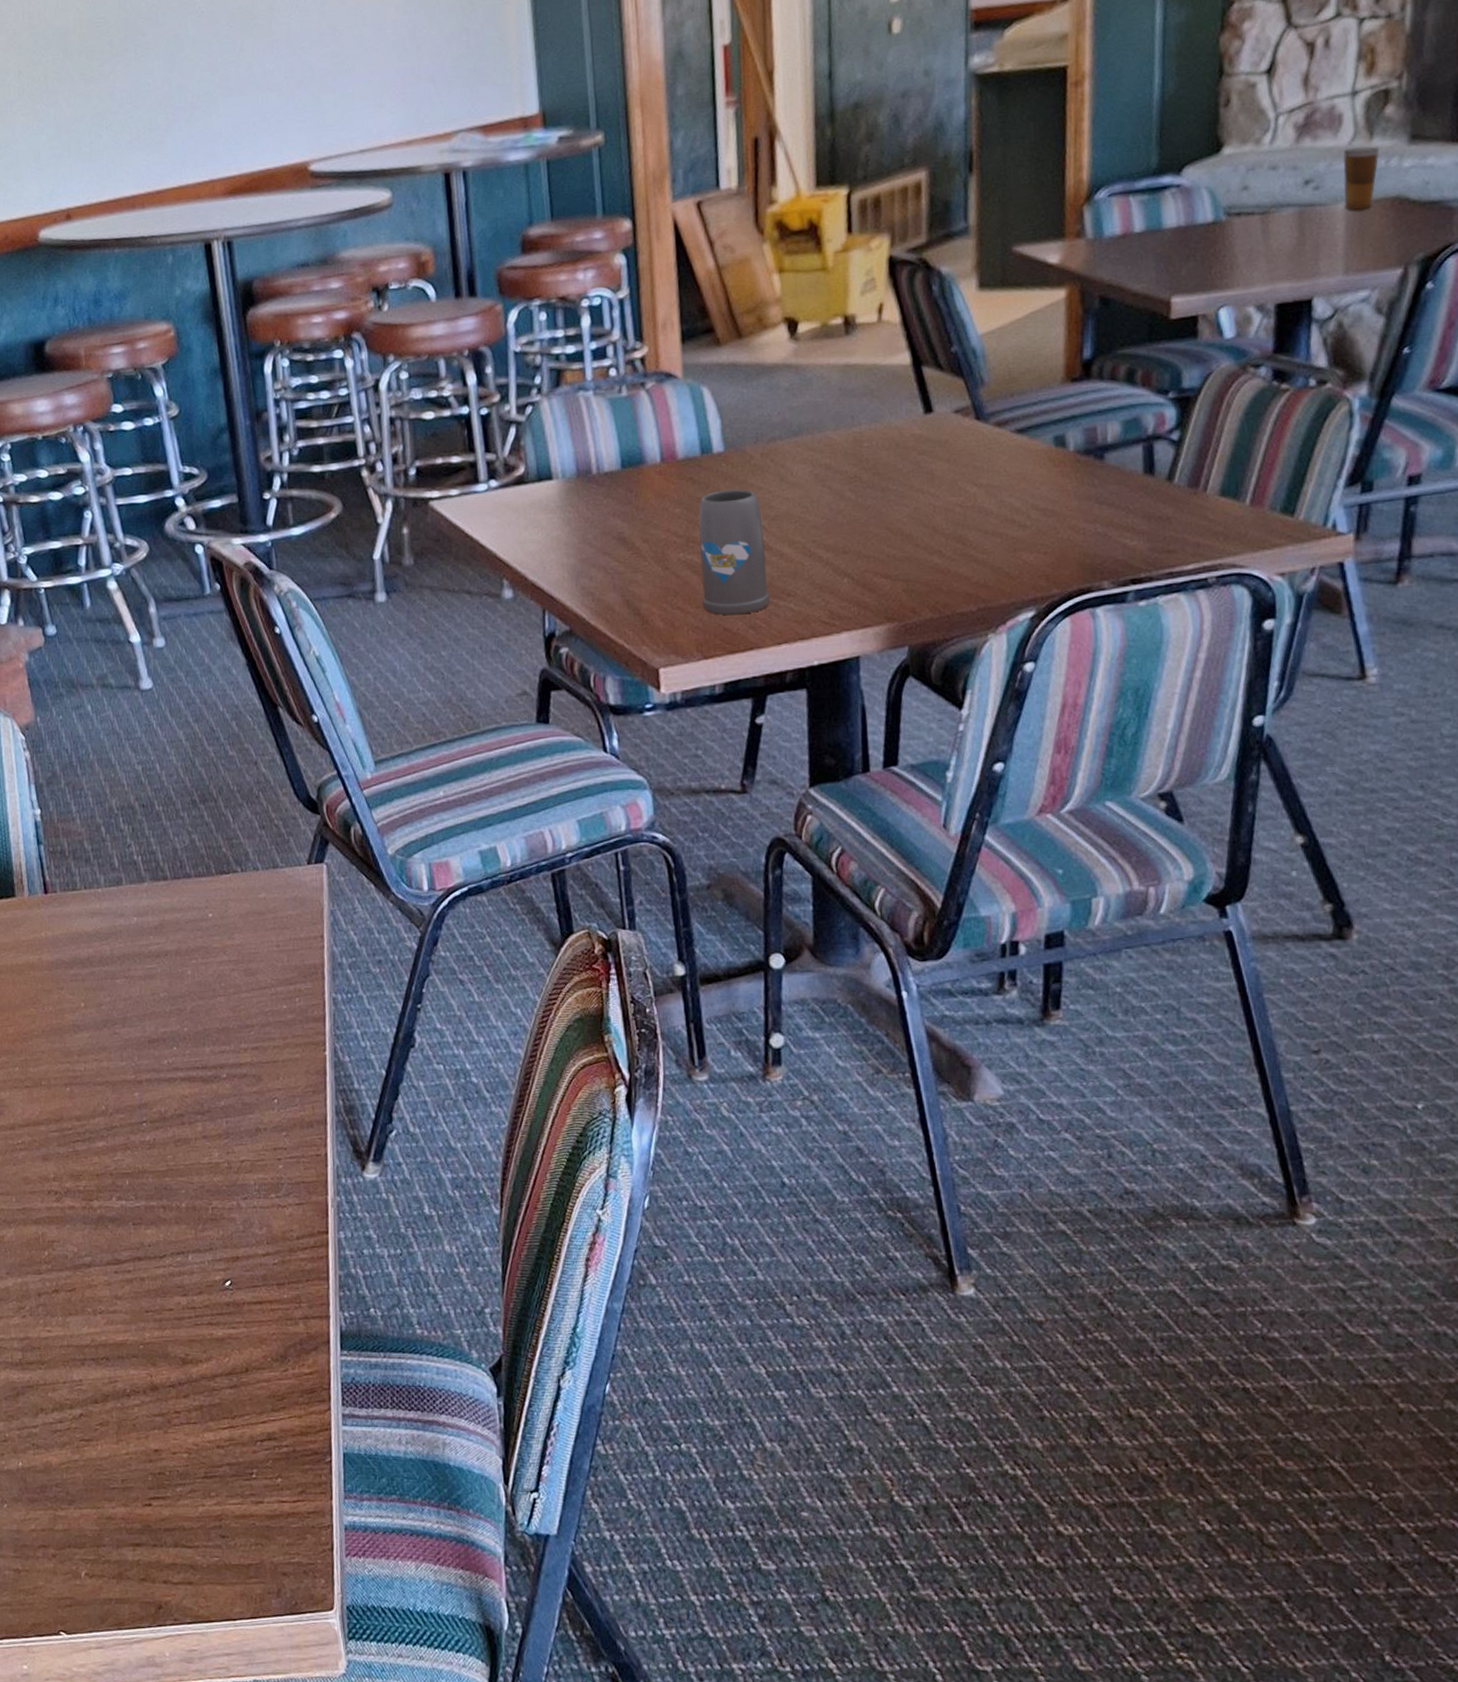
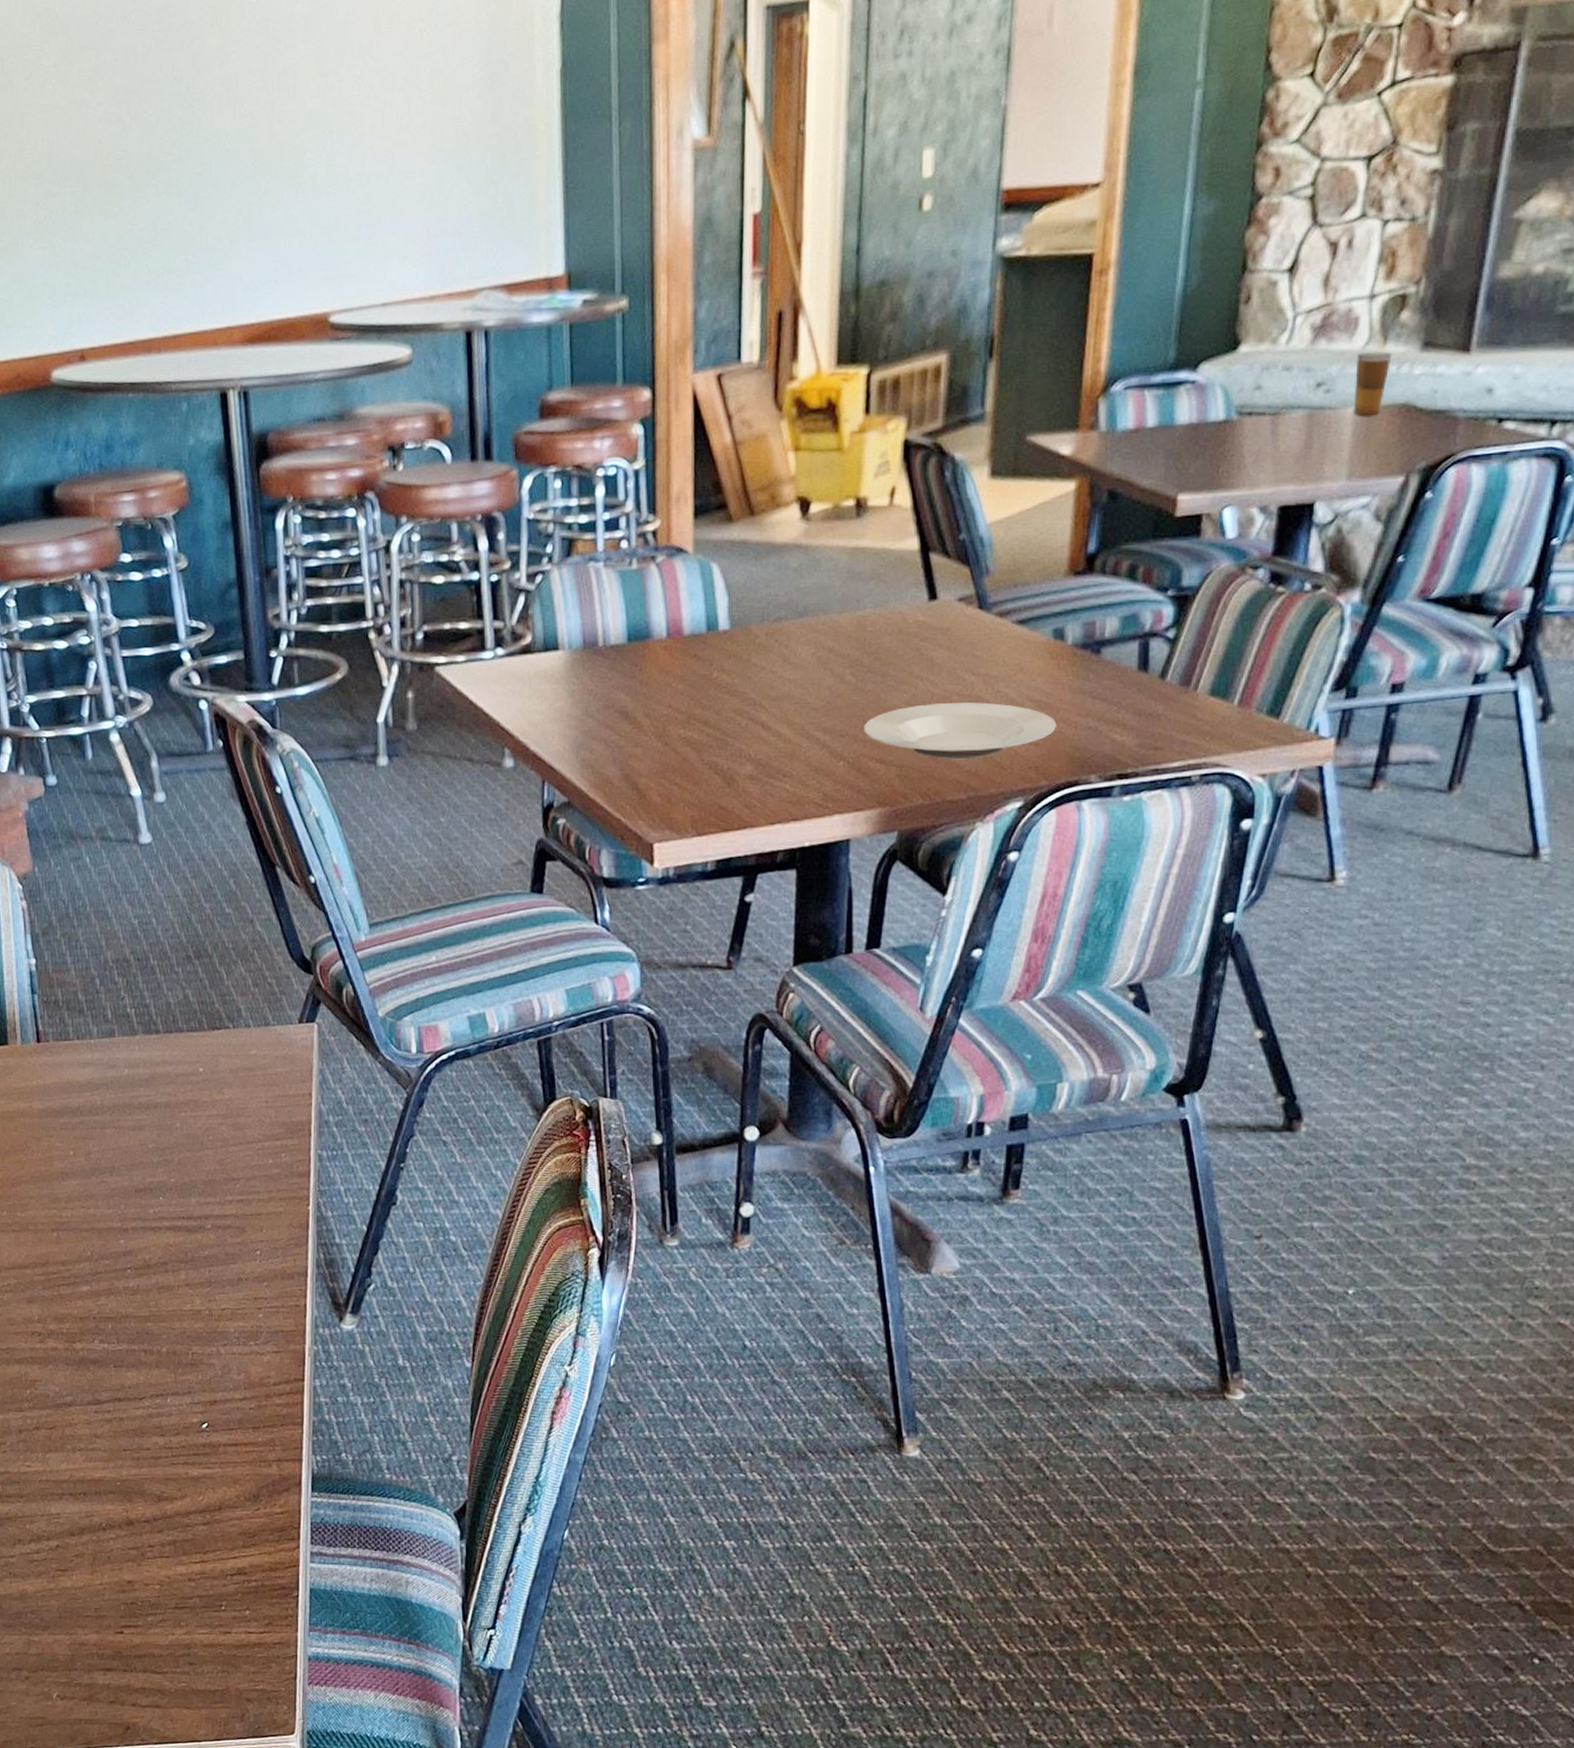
beer mug: present [698,489,771,616] -> none [700,668,767,794]
plate: none [866,513,1065,572] -> present [864,702,1057,760]

